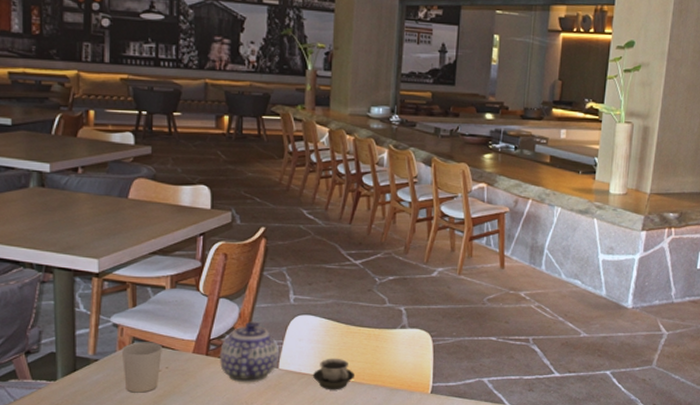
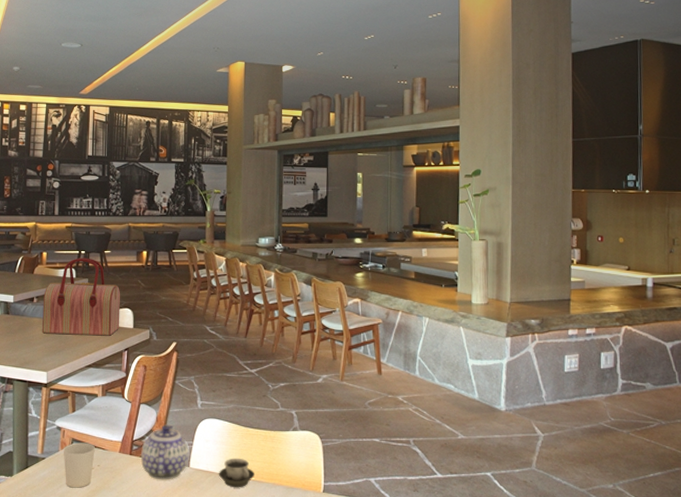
handbag: none [90,119,194,218] -> present [43,258,120,336]

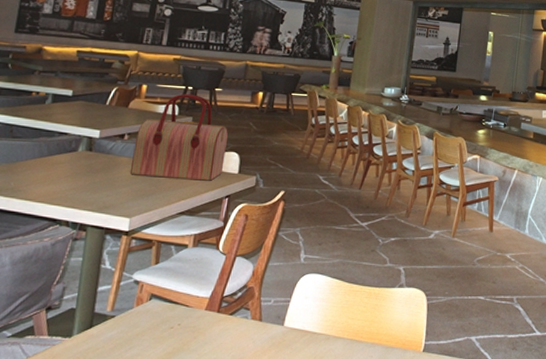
dixie cup: present [64,442,95,488] -> none [137,298,177,350]
teapot: present [140,424,189,480] -> none [229,279,286,341]
cup: present [218,458,254,488] -> none [314,316,354,348]

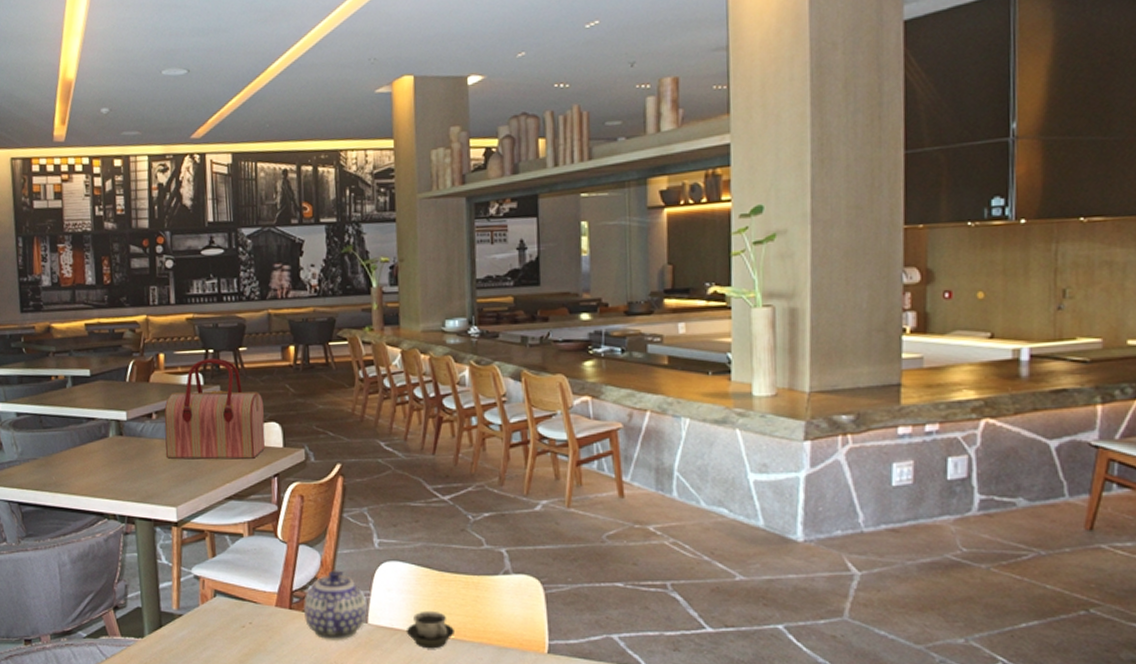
teapot: none [229,279,286,341] -> present [303,570,367,640]
cup: none [314,316,354,348] -> present [406,610,454,649]

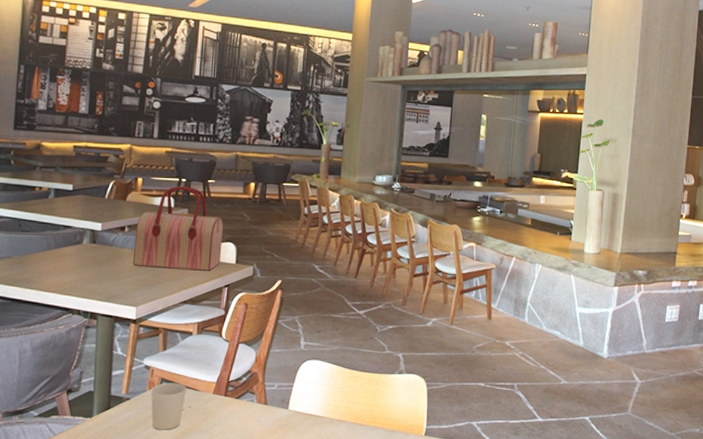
dixie cup: none [205,595,245,651] -> present [151,382,186,430]
teapot: present [303,570,367,640] -> none [236,365,289,423]
cup: present [406,610,454,649] -> none [318,400,356,431]

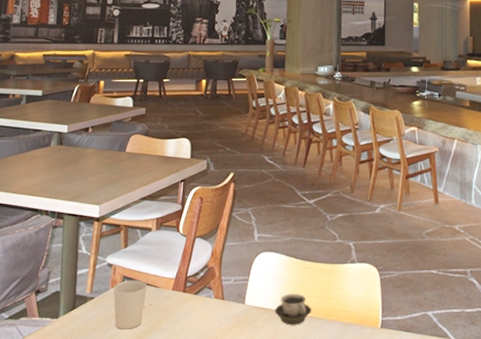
handbag: present [133,186,223,271] -> none [97,86,178,167]
cup: none [318,400,356,431] -> present [274,293,311,325]

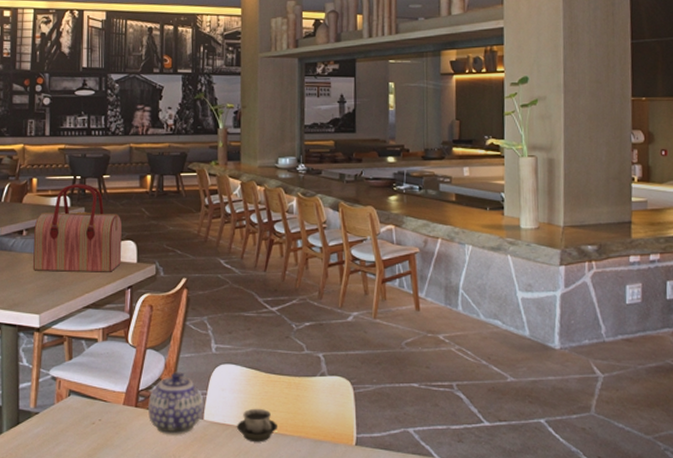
handbag: none [97,86,178,167] -> present [33,184,122,273]
dixie cup: present [114,280,147,330] -> none [60,394,95,446]
teapot: none [194,259,245,319] -> present [147,372,203,435]

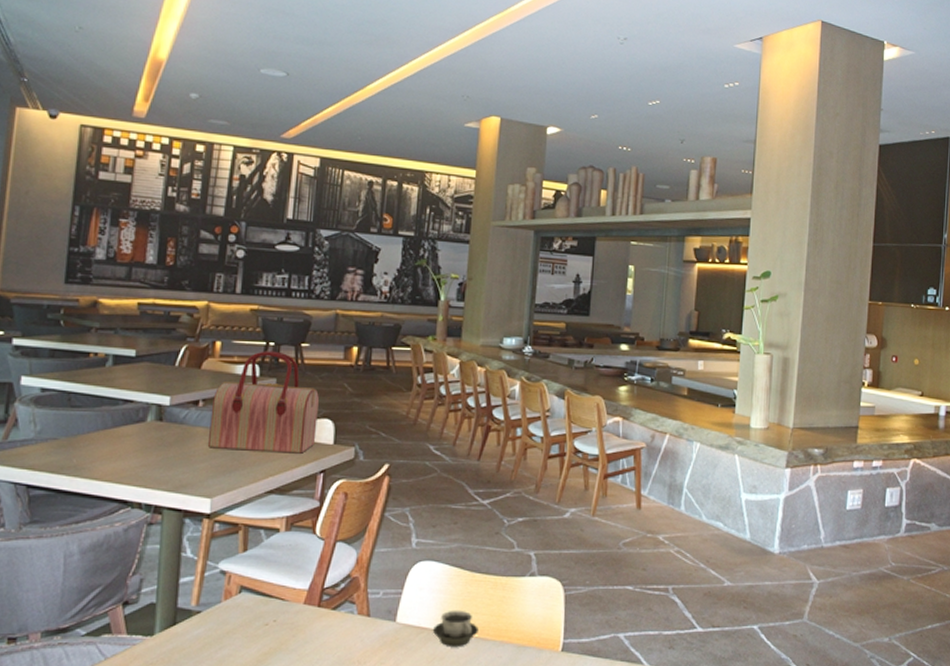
teapot: present [147,372,203,435] -> none [332,568,397,639]

